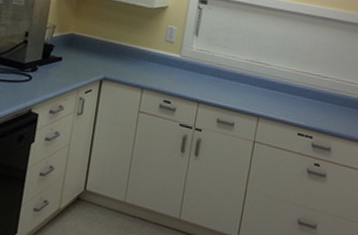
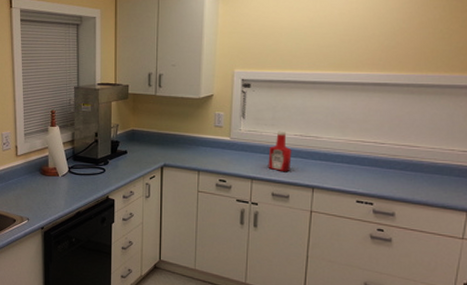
ketchup bottle: none [216,53,242,97] -> present [268,131,292,171]

